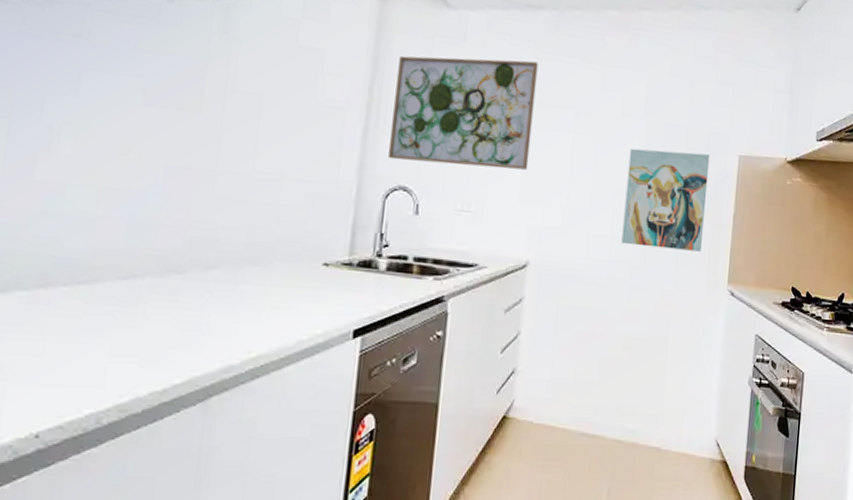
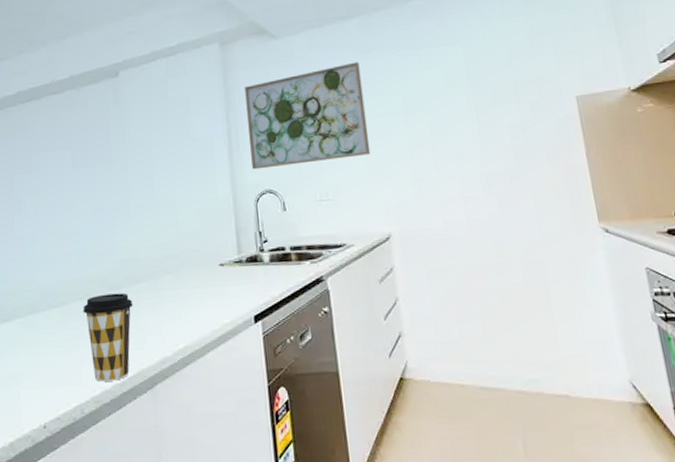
coffee cup: none [123,276,198,387] -> present [82,293,133,382]
wall art: present [621,148,710,252] -> none [461,103,560,202]

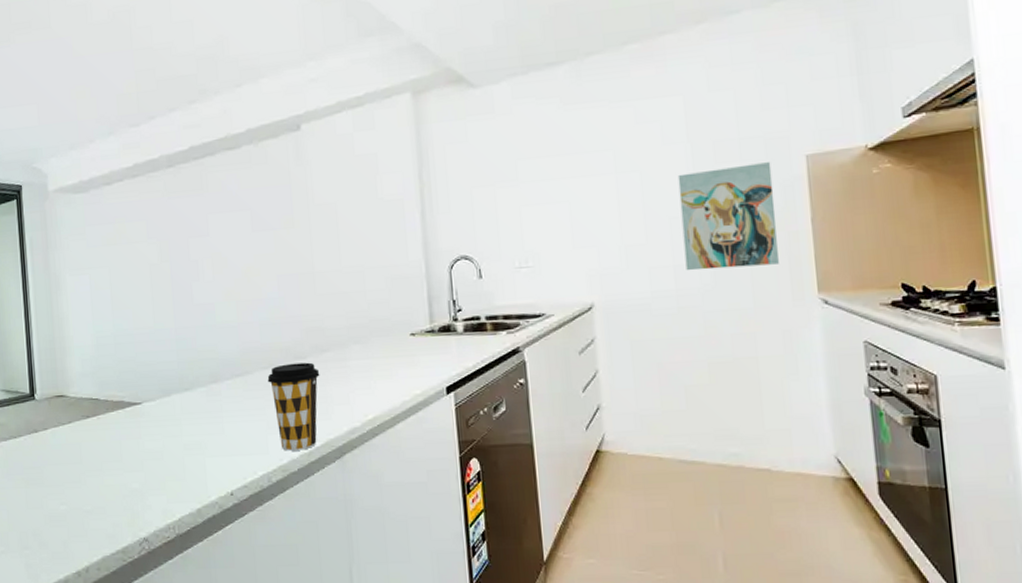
wall art: present [245,62,371,170] -> none [439,115,576,234]
wall art: none [461,103,560,202] -> present [677,162,779,271]

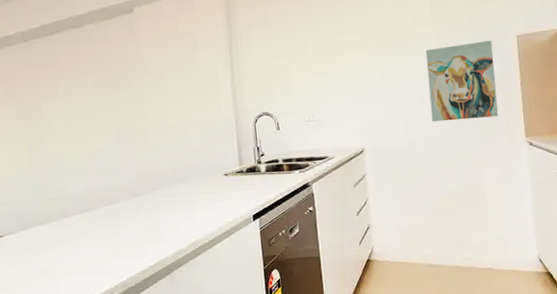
coffee cup: present [267,362,320,451] -> none [109,199,152,270]

